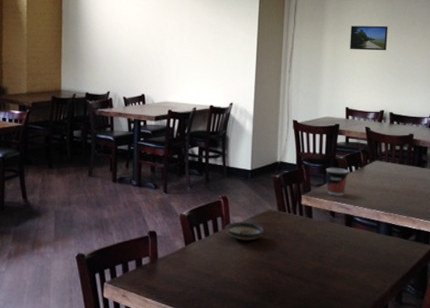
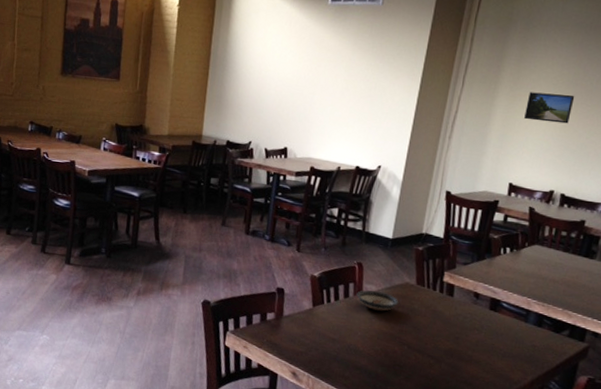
cup: present [325,167,349,196] -> none [474,245,503,278]

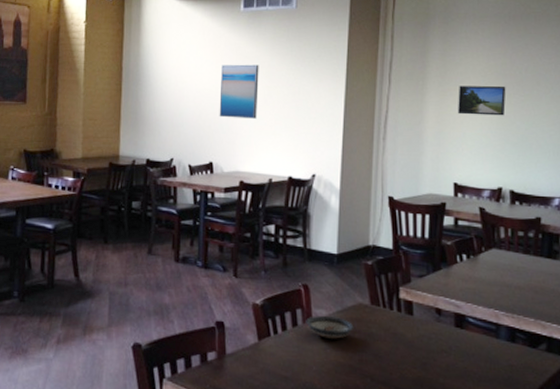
wall art: none [297,56,340,110] -> present [219,64,259,119]

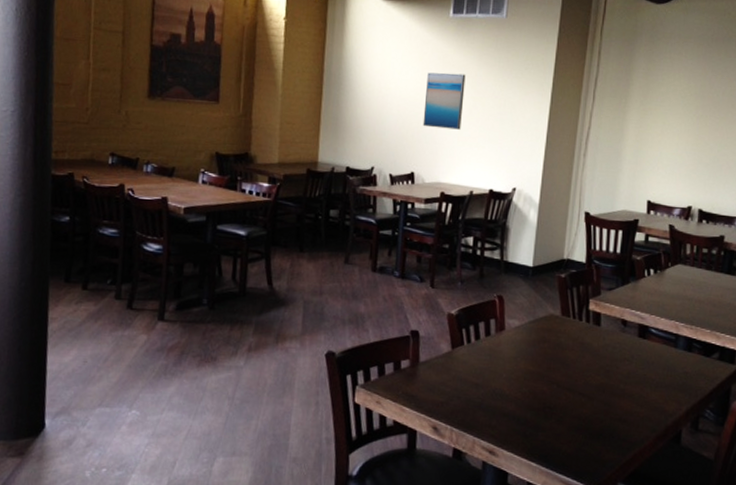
saucer: present [306,316,354,339] -> none [499,326,544,348]
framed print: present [458,85,506,116] -> none [657,105,703,137]

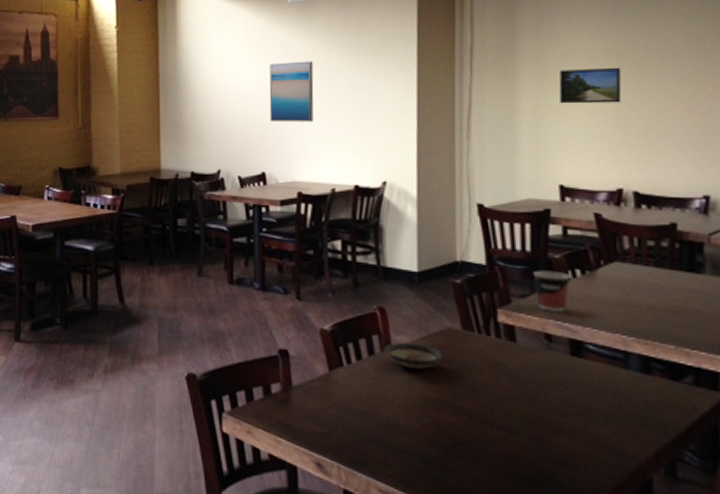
saucer: none [499,326,544,348] -> present [384,343,443,370]
cup: none [619,268,647,303] -> present [532,270,571,312]
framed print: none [657,105,703,137] -> present [559,67,622,104]

